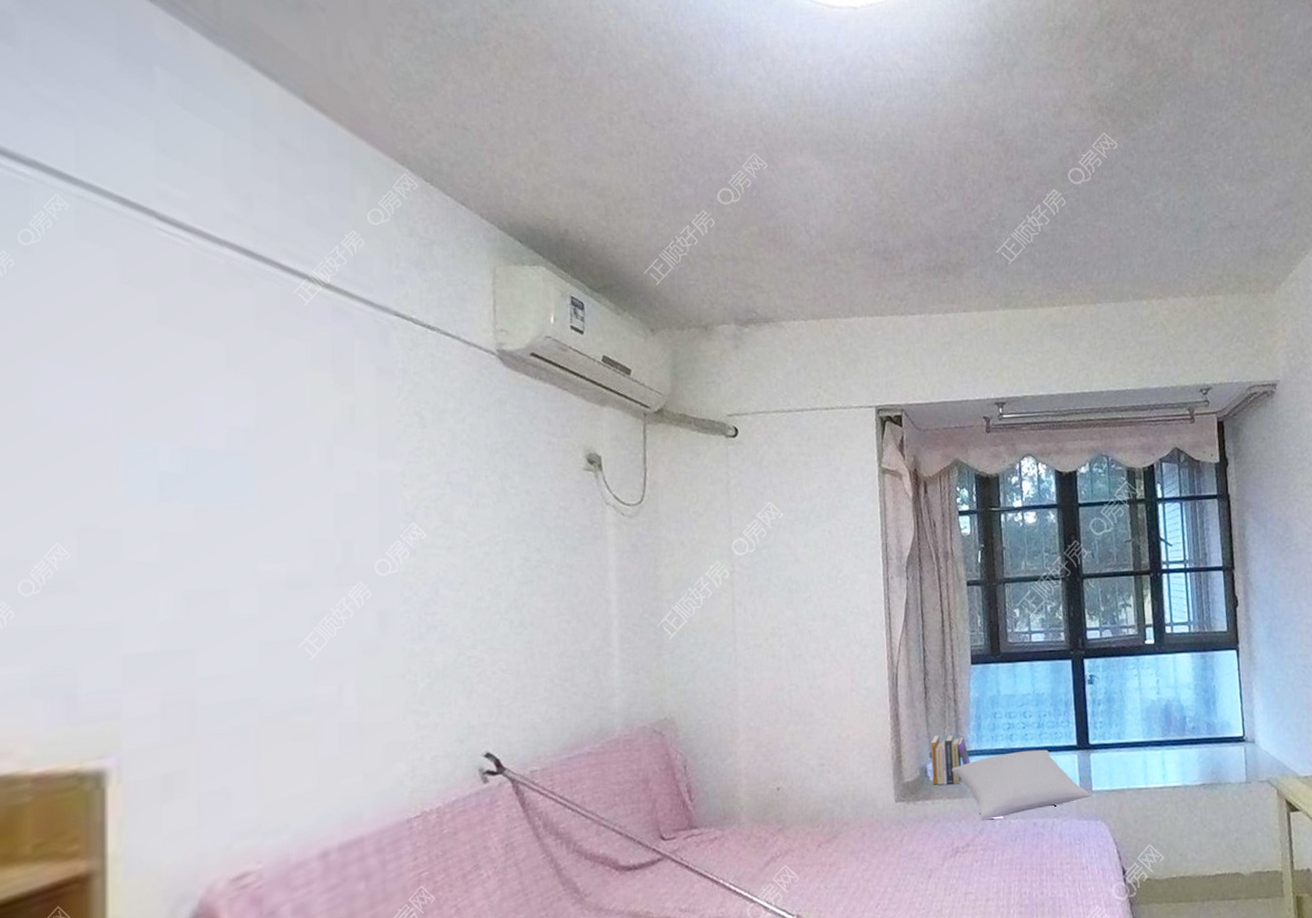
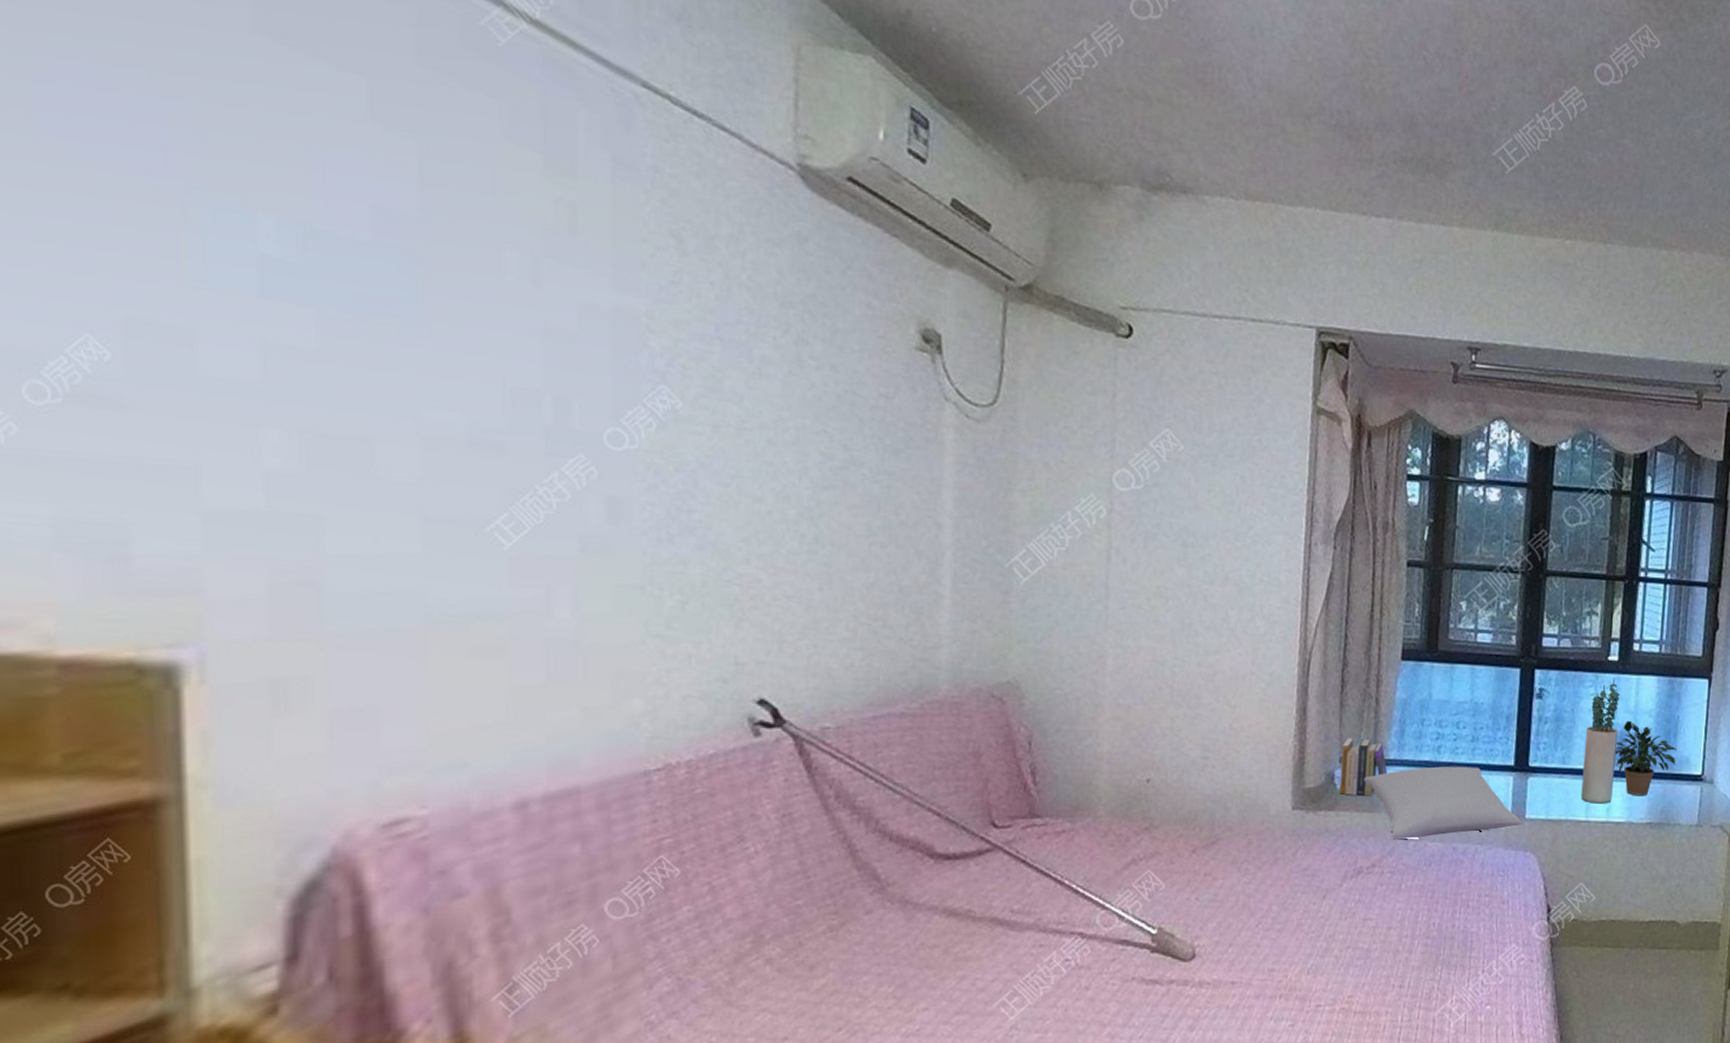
vase: none [1134,659,1166,772] -> present [1581,678,1620,804]
potted plant: none [1162,695,1219,761] -> present [1614,721,1677,797]

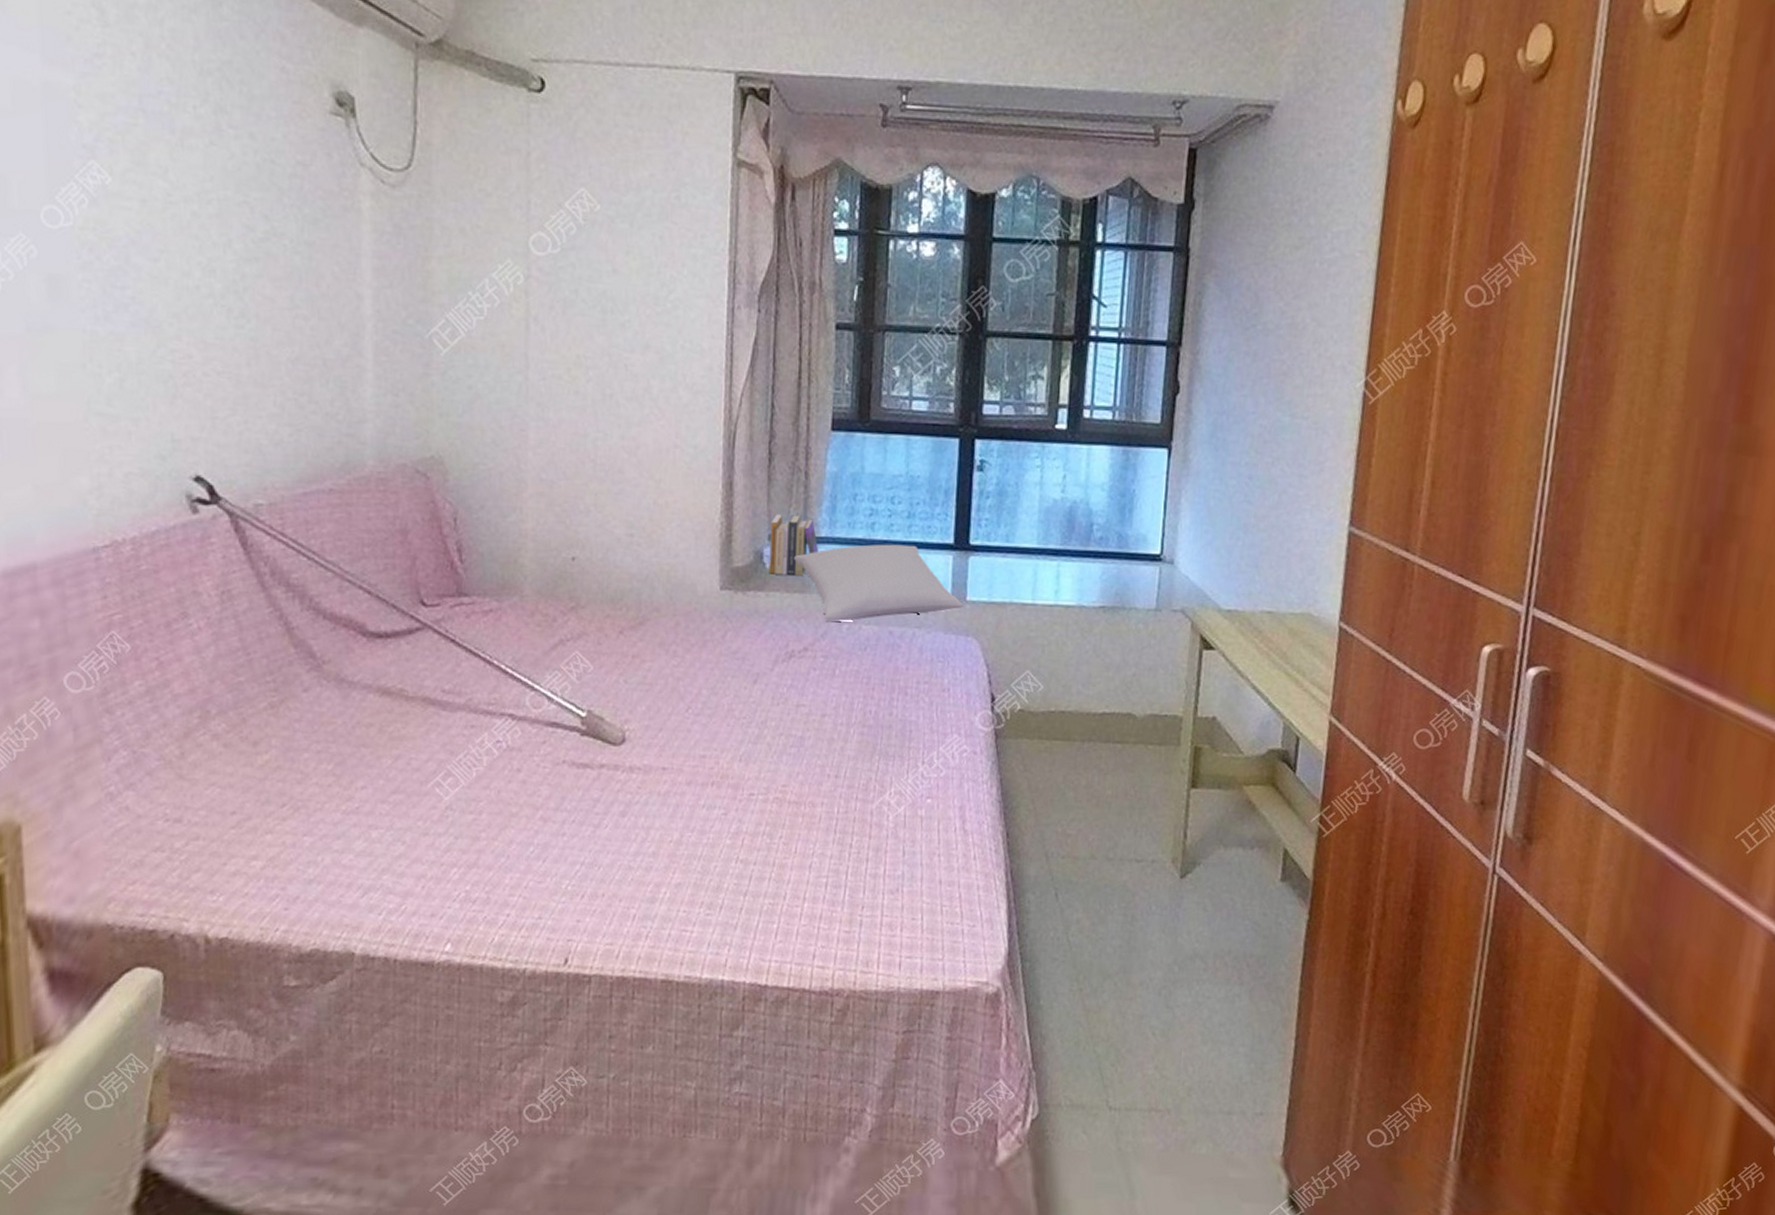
vase: present [1581,678,1620,804] -> none [1026,448,1069,586]
potted plant: present [1614,721,1677,797] -> none [1063,495,1133,578]

